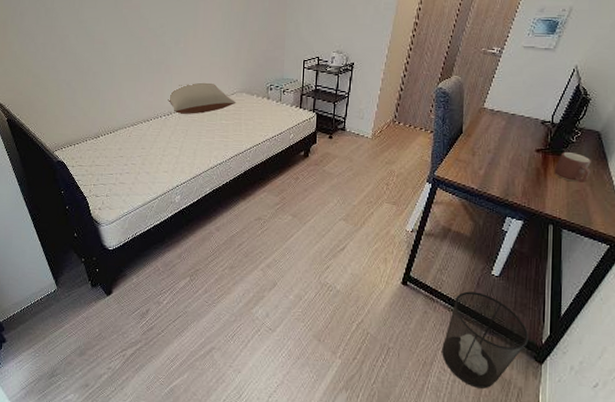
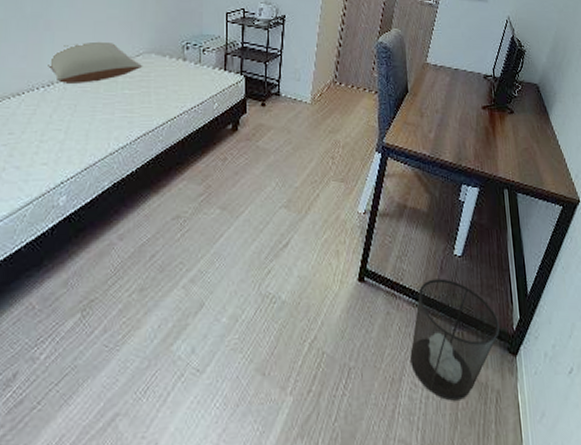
mug: present [554,151,591,182] -> none [502,107,535,140]

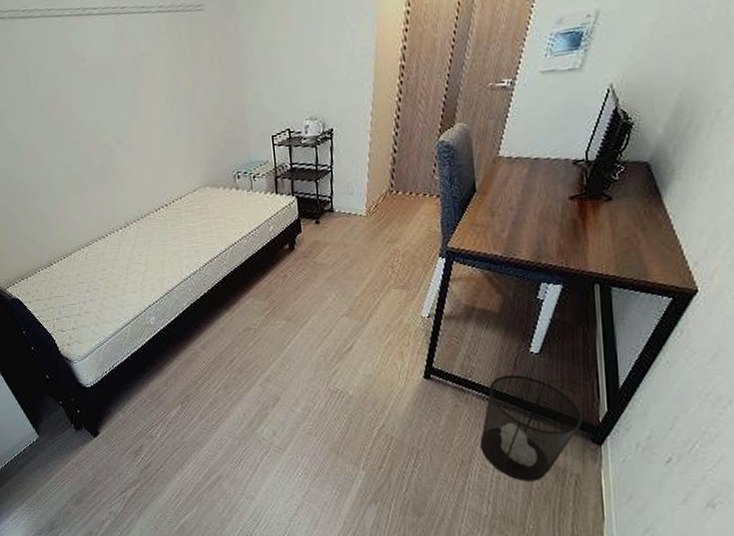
pillow: present [48,41,143,83] -> none [121,182,201,224]

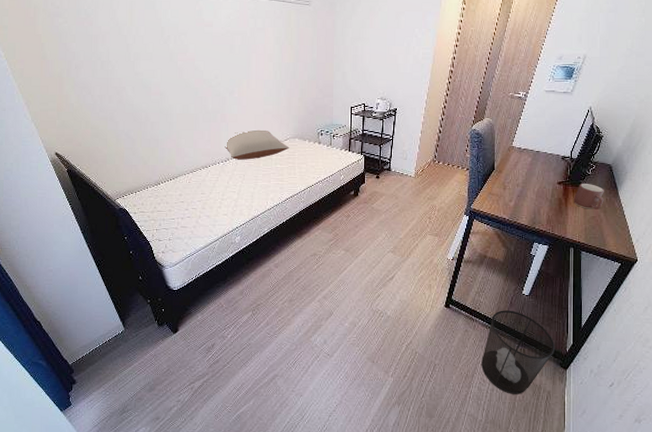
pillow: none [121,182,201,224] -> present [225,129,290,160]
mug: none [595,192,641,229] -> present [574,183,604,210]

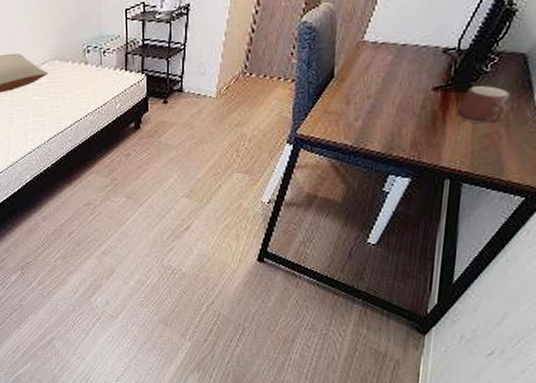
waste bin: present [481,310,555,394] -> none [305,263,410,363]

